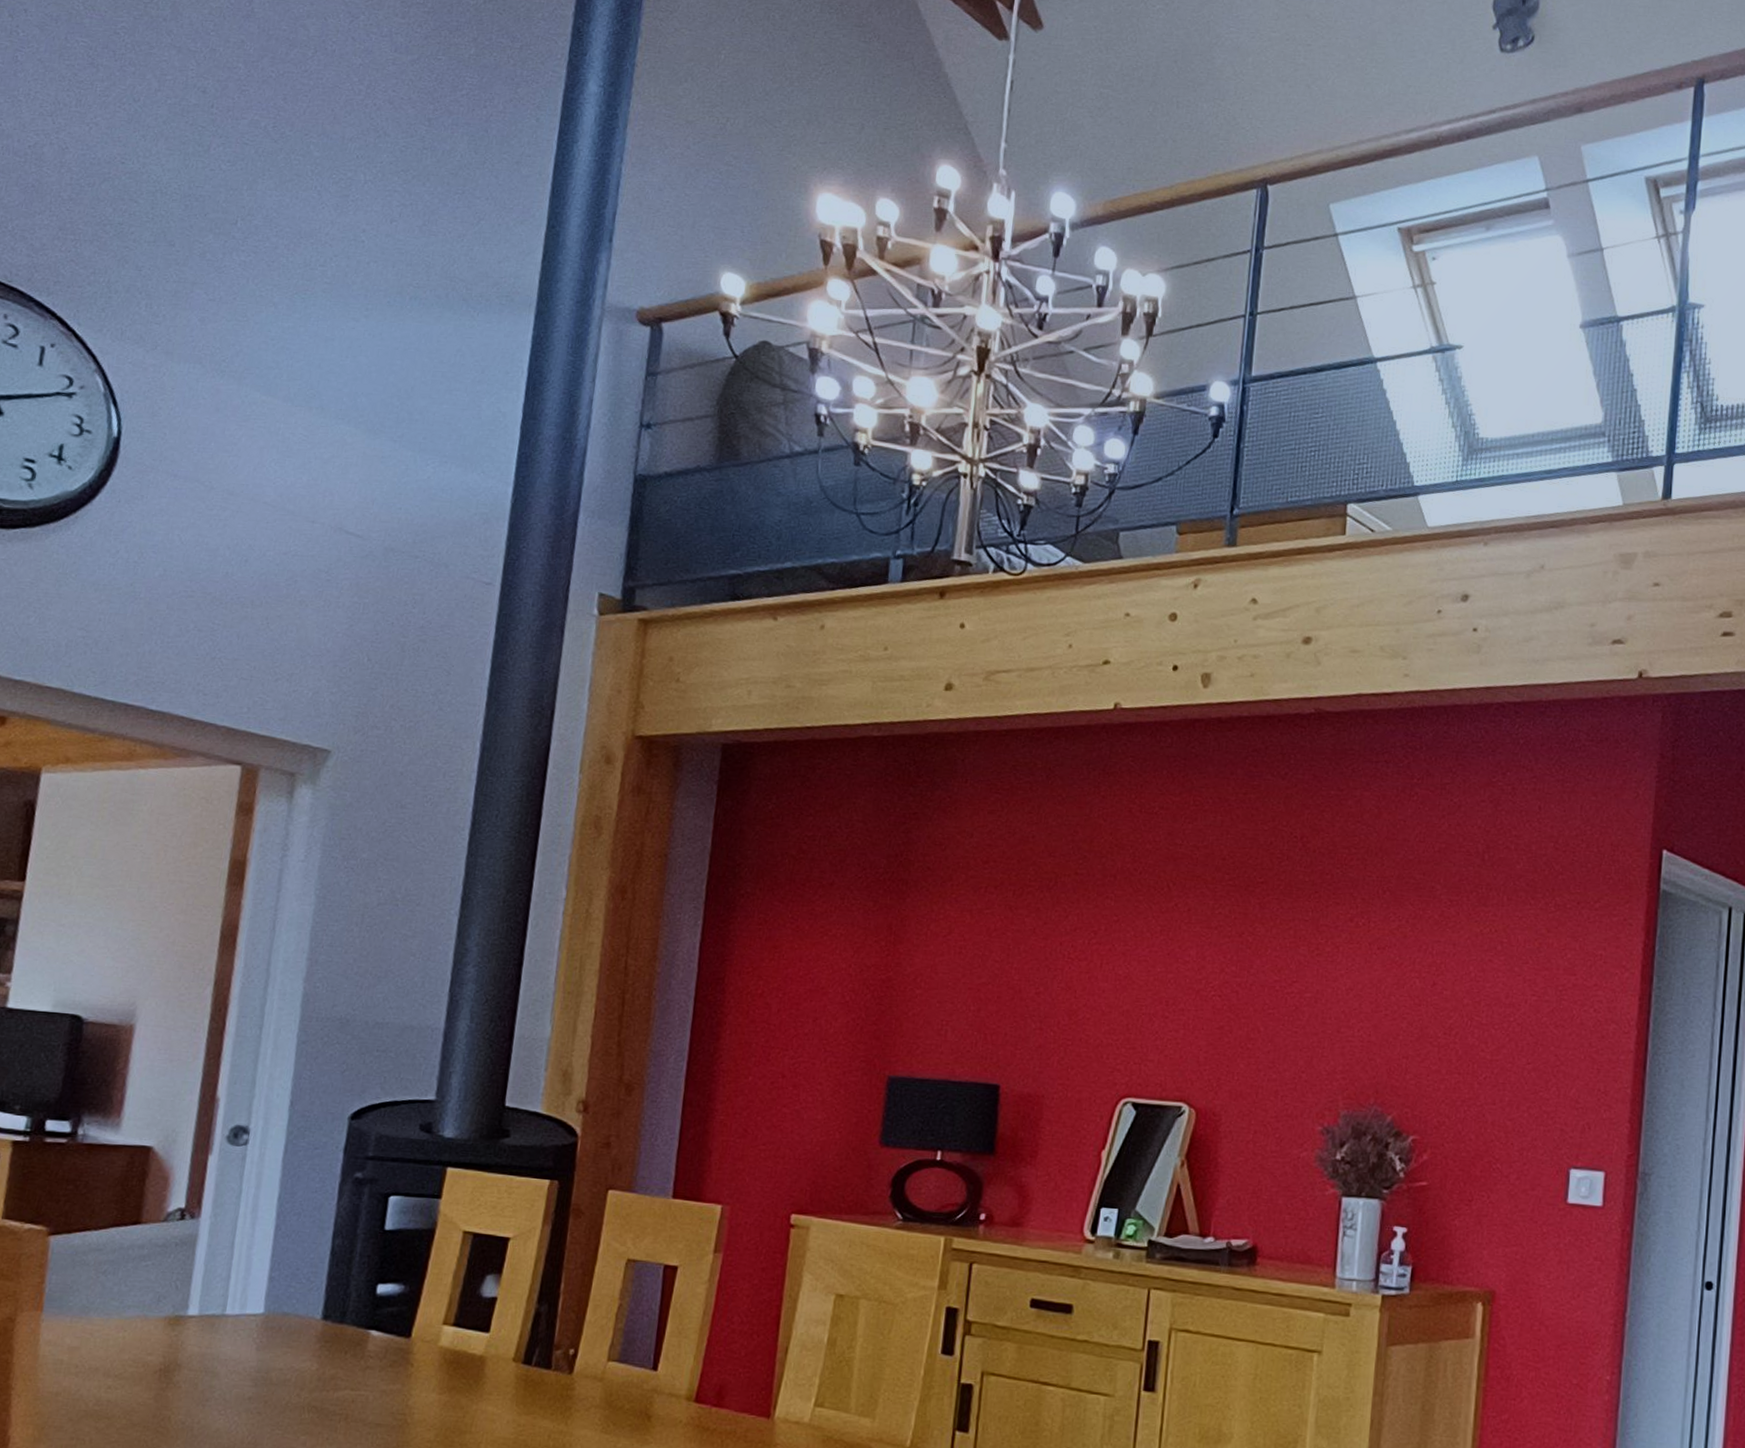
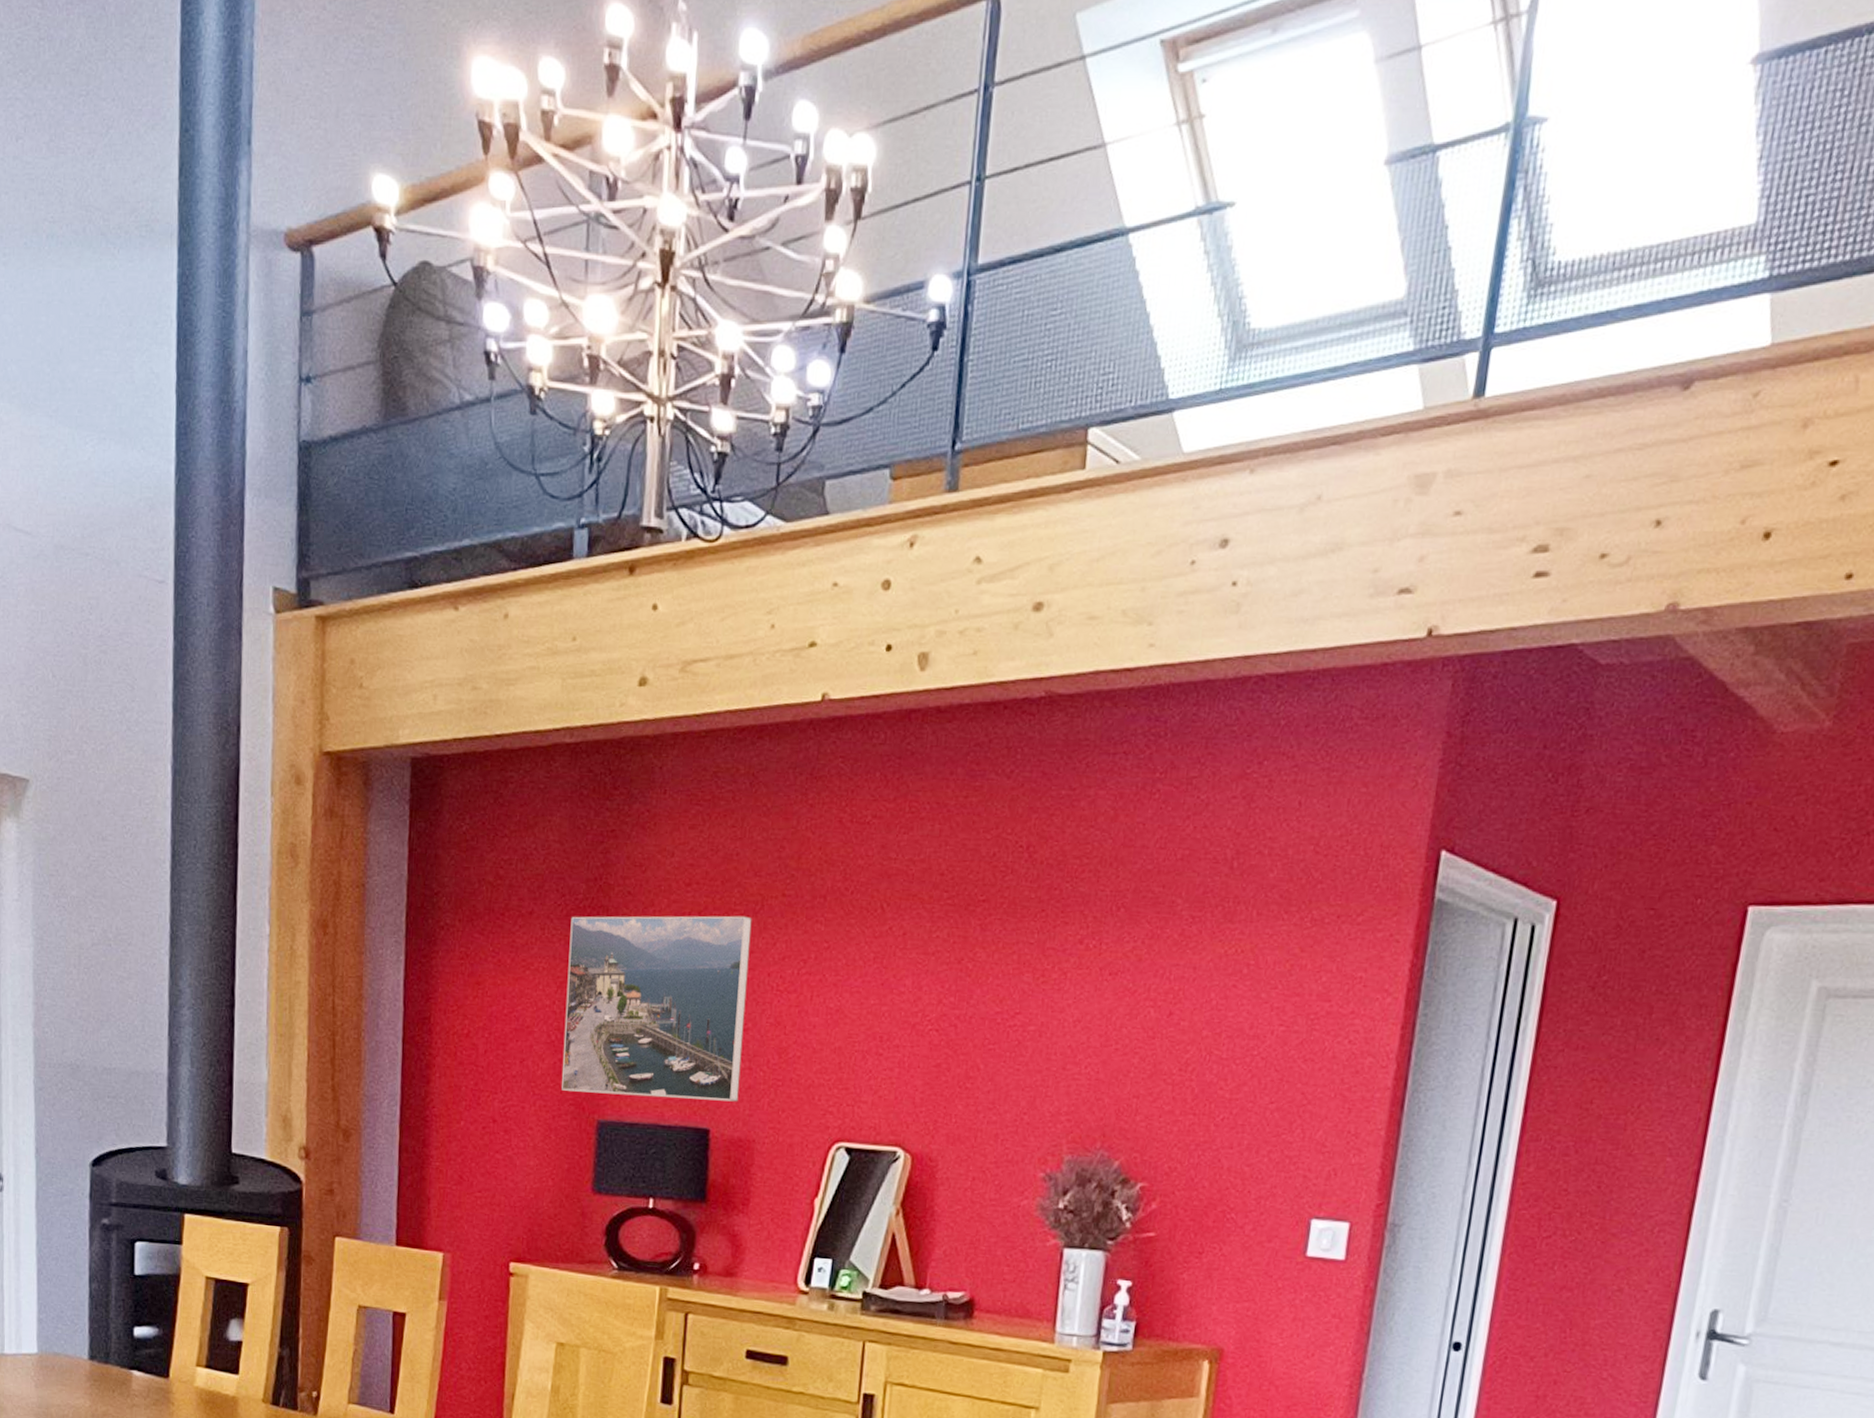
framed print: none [853,888,1046,1060] -> present [562,915,752,1102]

